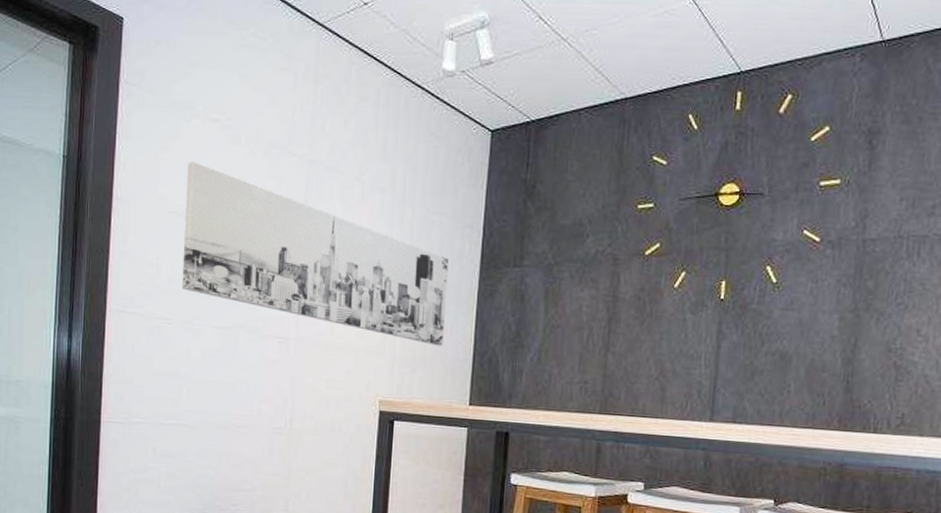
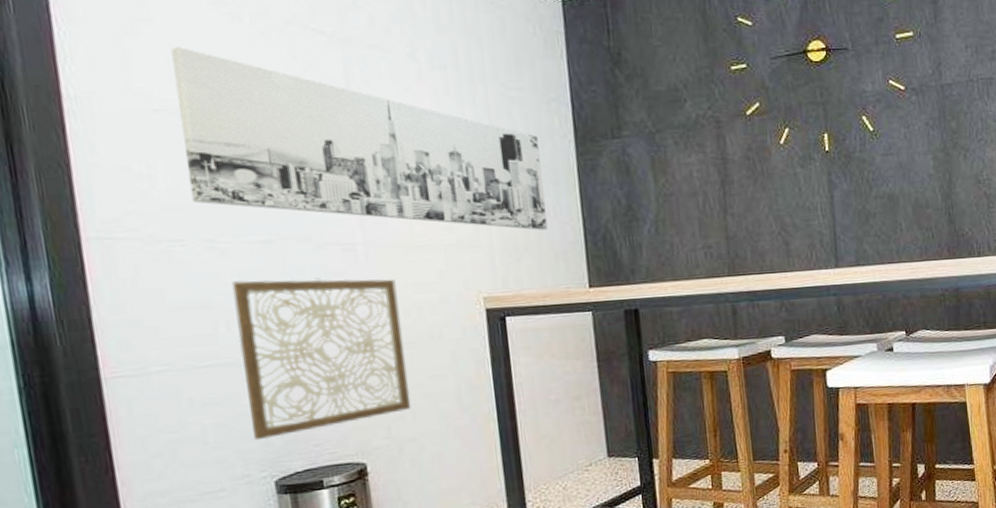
wall art: none [191,358,313,492] -> present [232,277,412,441]

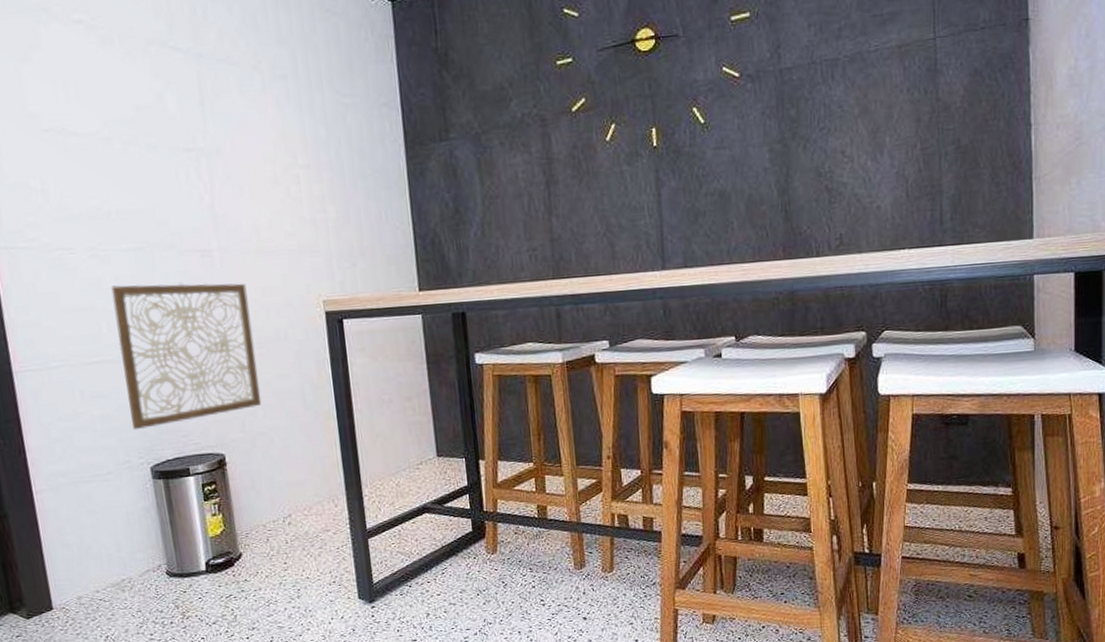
wall art: present [171,45,548,230] -> none [56,69,380,235]

